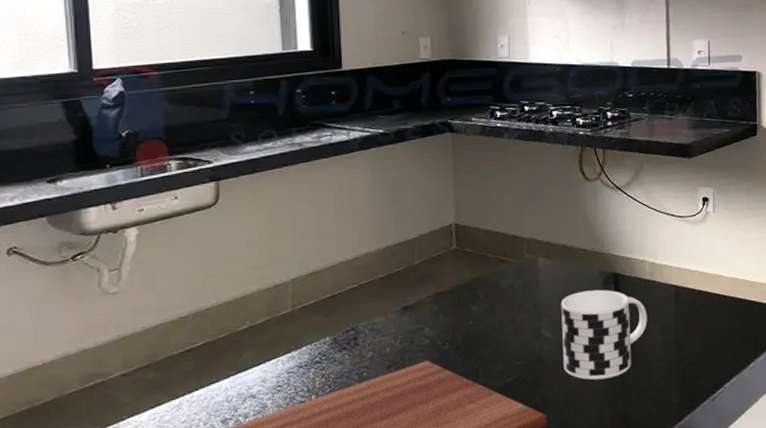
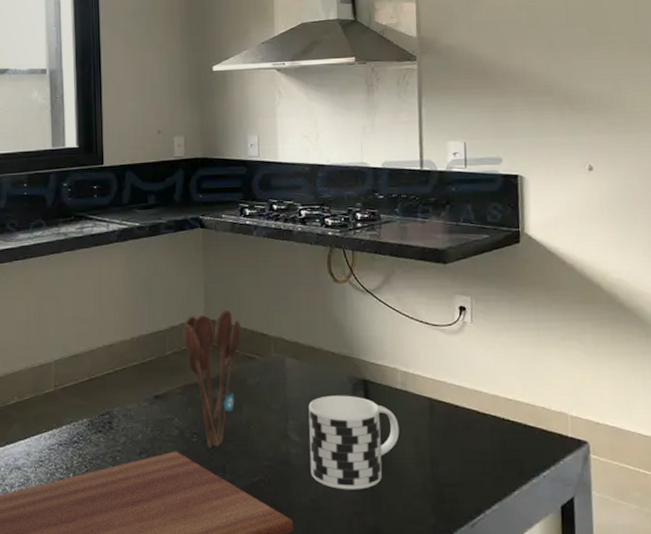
utensil holder: none [431,214,494,354] -> present [182,310,242,448]

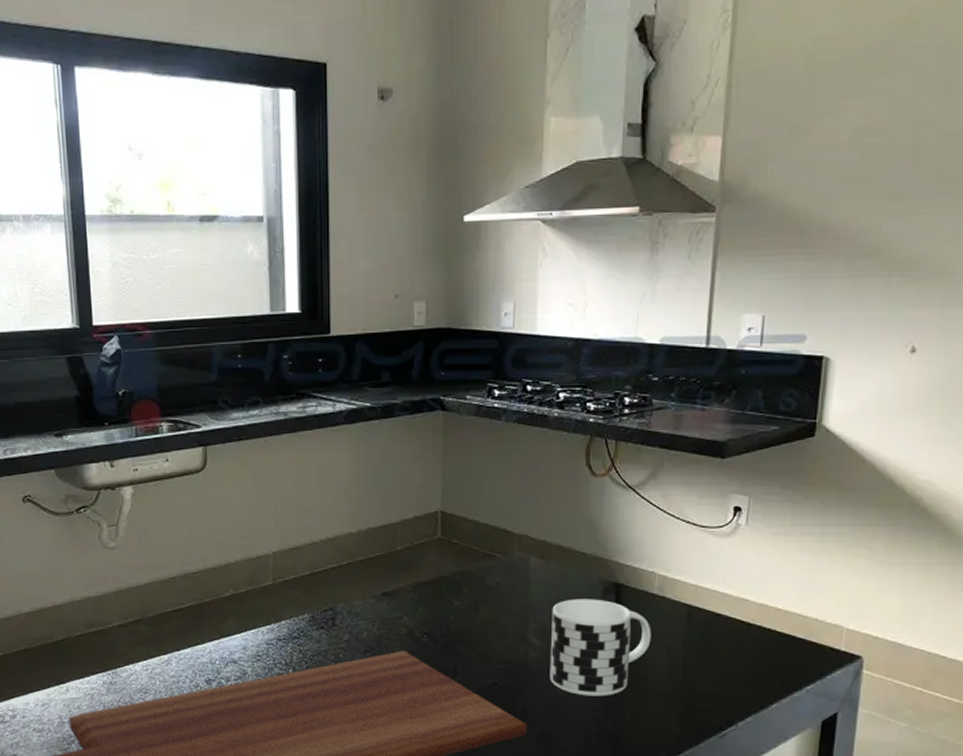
utensil holder: present [182,310,242,448] -> none [415,503,483,648]

